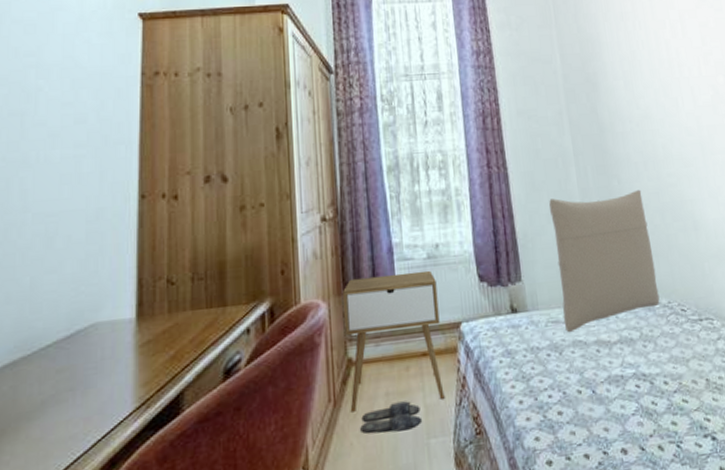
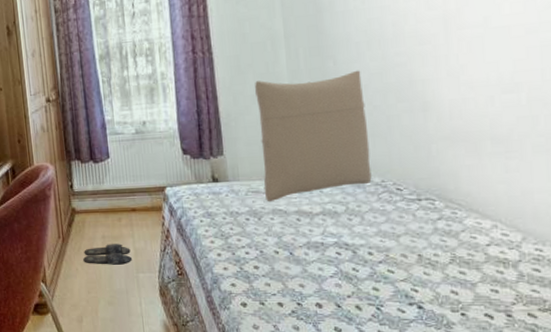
nightstand: present [343,270,445,412] -> none [66,143,151,247]

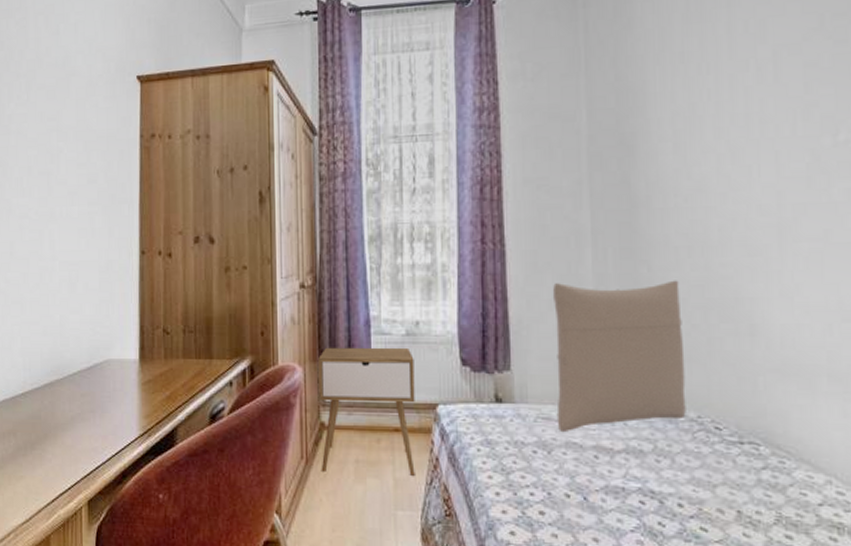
nightstand: none [66,143,151,247] -> present [318,347,415,476]
slippers: present [83,244,132,265] -> none [330,470,389,498]

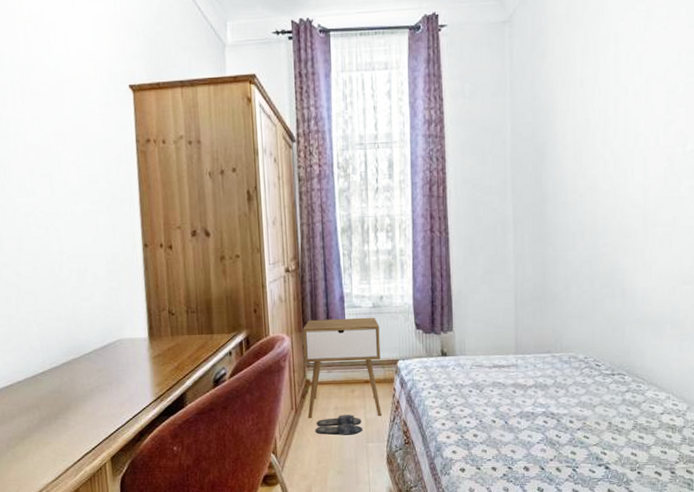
slippers: none [330,470,389,498] -> present [315,414,362,435]
pillow: present [553,280,686,433] -> none [485,257,577,376]

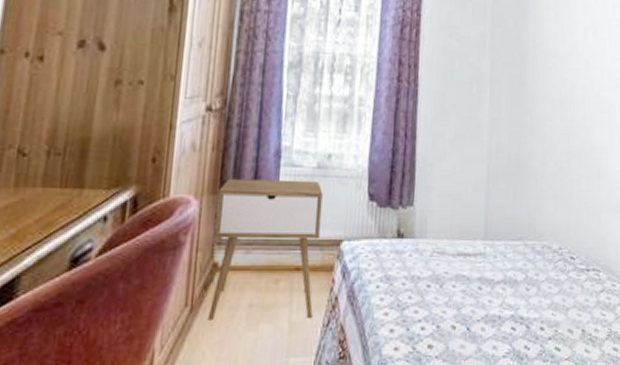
slippers: present [315,414,362,435] -> none [215,315,284,346]

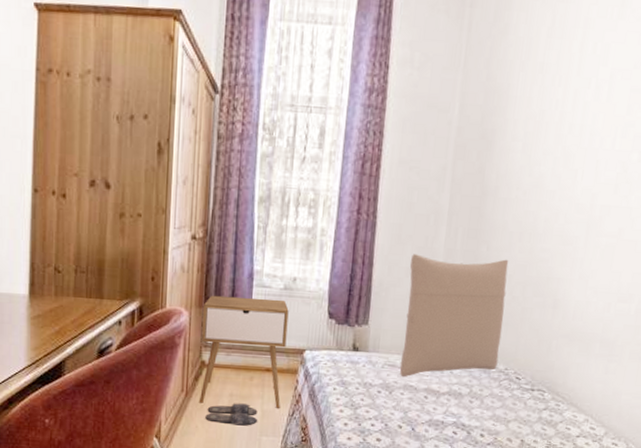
slippers: none [215,315,284,346] -> present [205,403,258,426]
pillow: none [450,124,553,266] -> present [399,254,509,377]

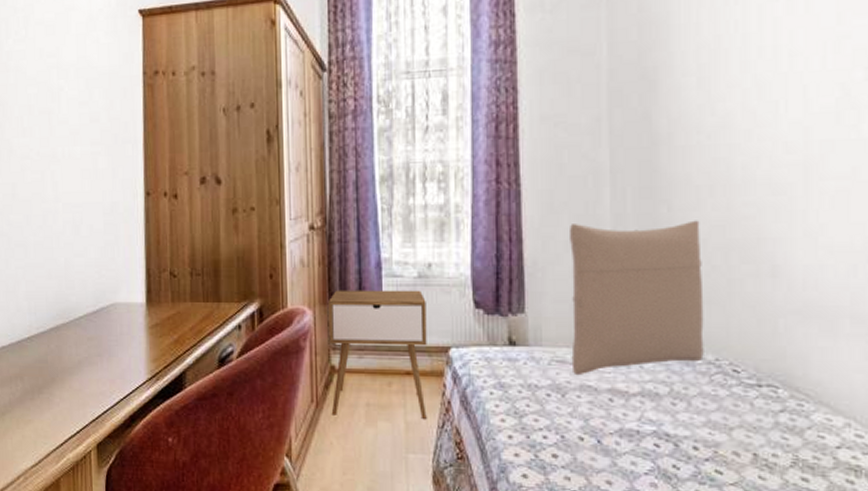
slippers: present [205,403,258,426] -> none [340,414,401,441]

